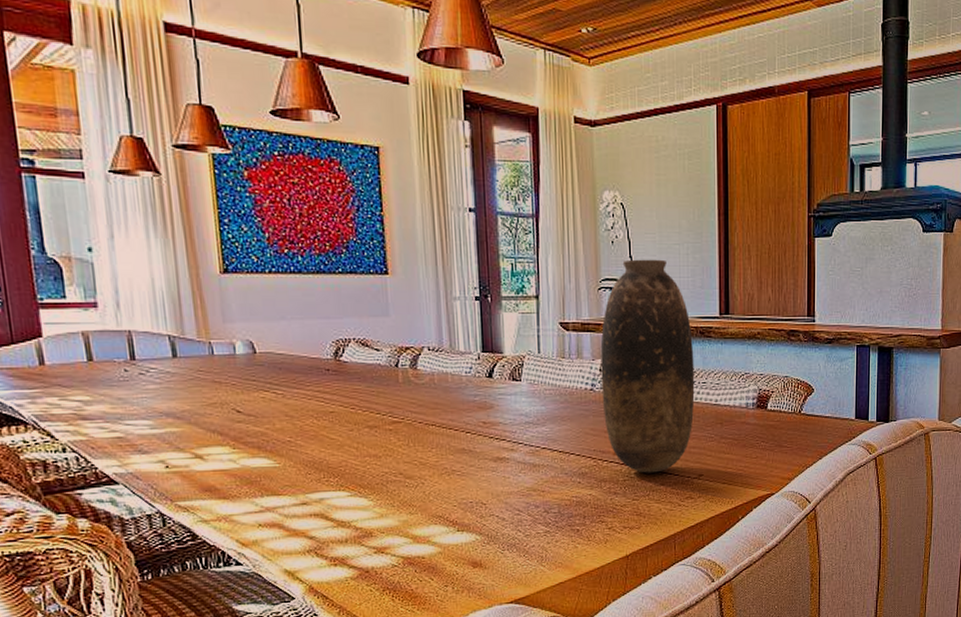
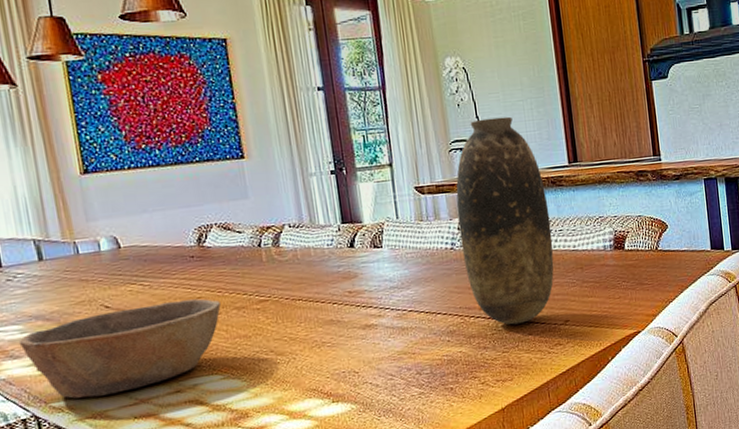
bowl: none [147,412,353,500] -> present [18,298,221,399]

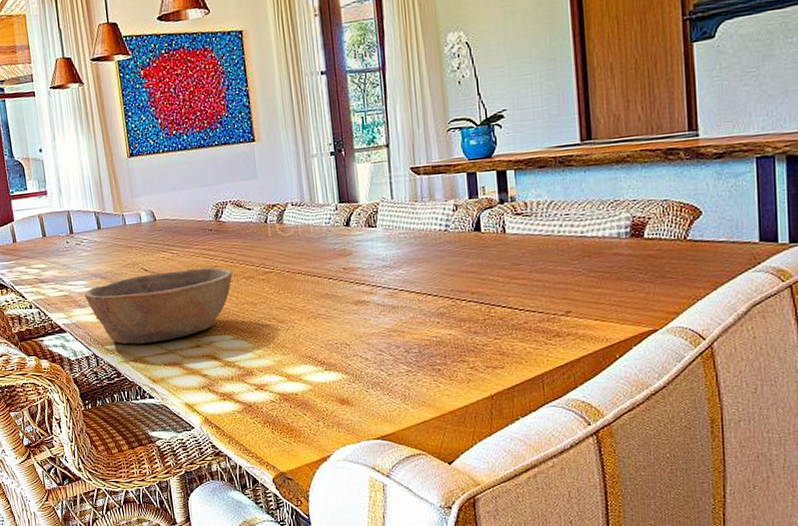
vase: present [456,116,554,325] -> none [452,92,557,312]

